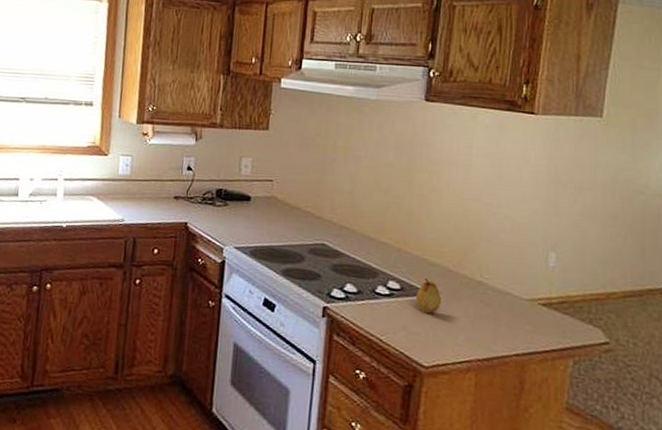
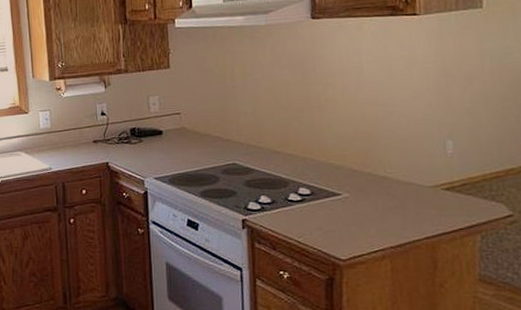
fruit: present [415,279,441,314] -> none [326,181,350,212]

